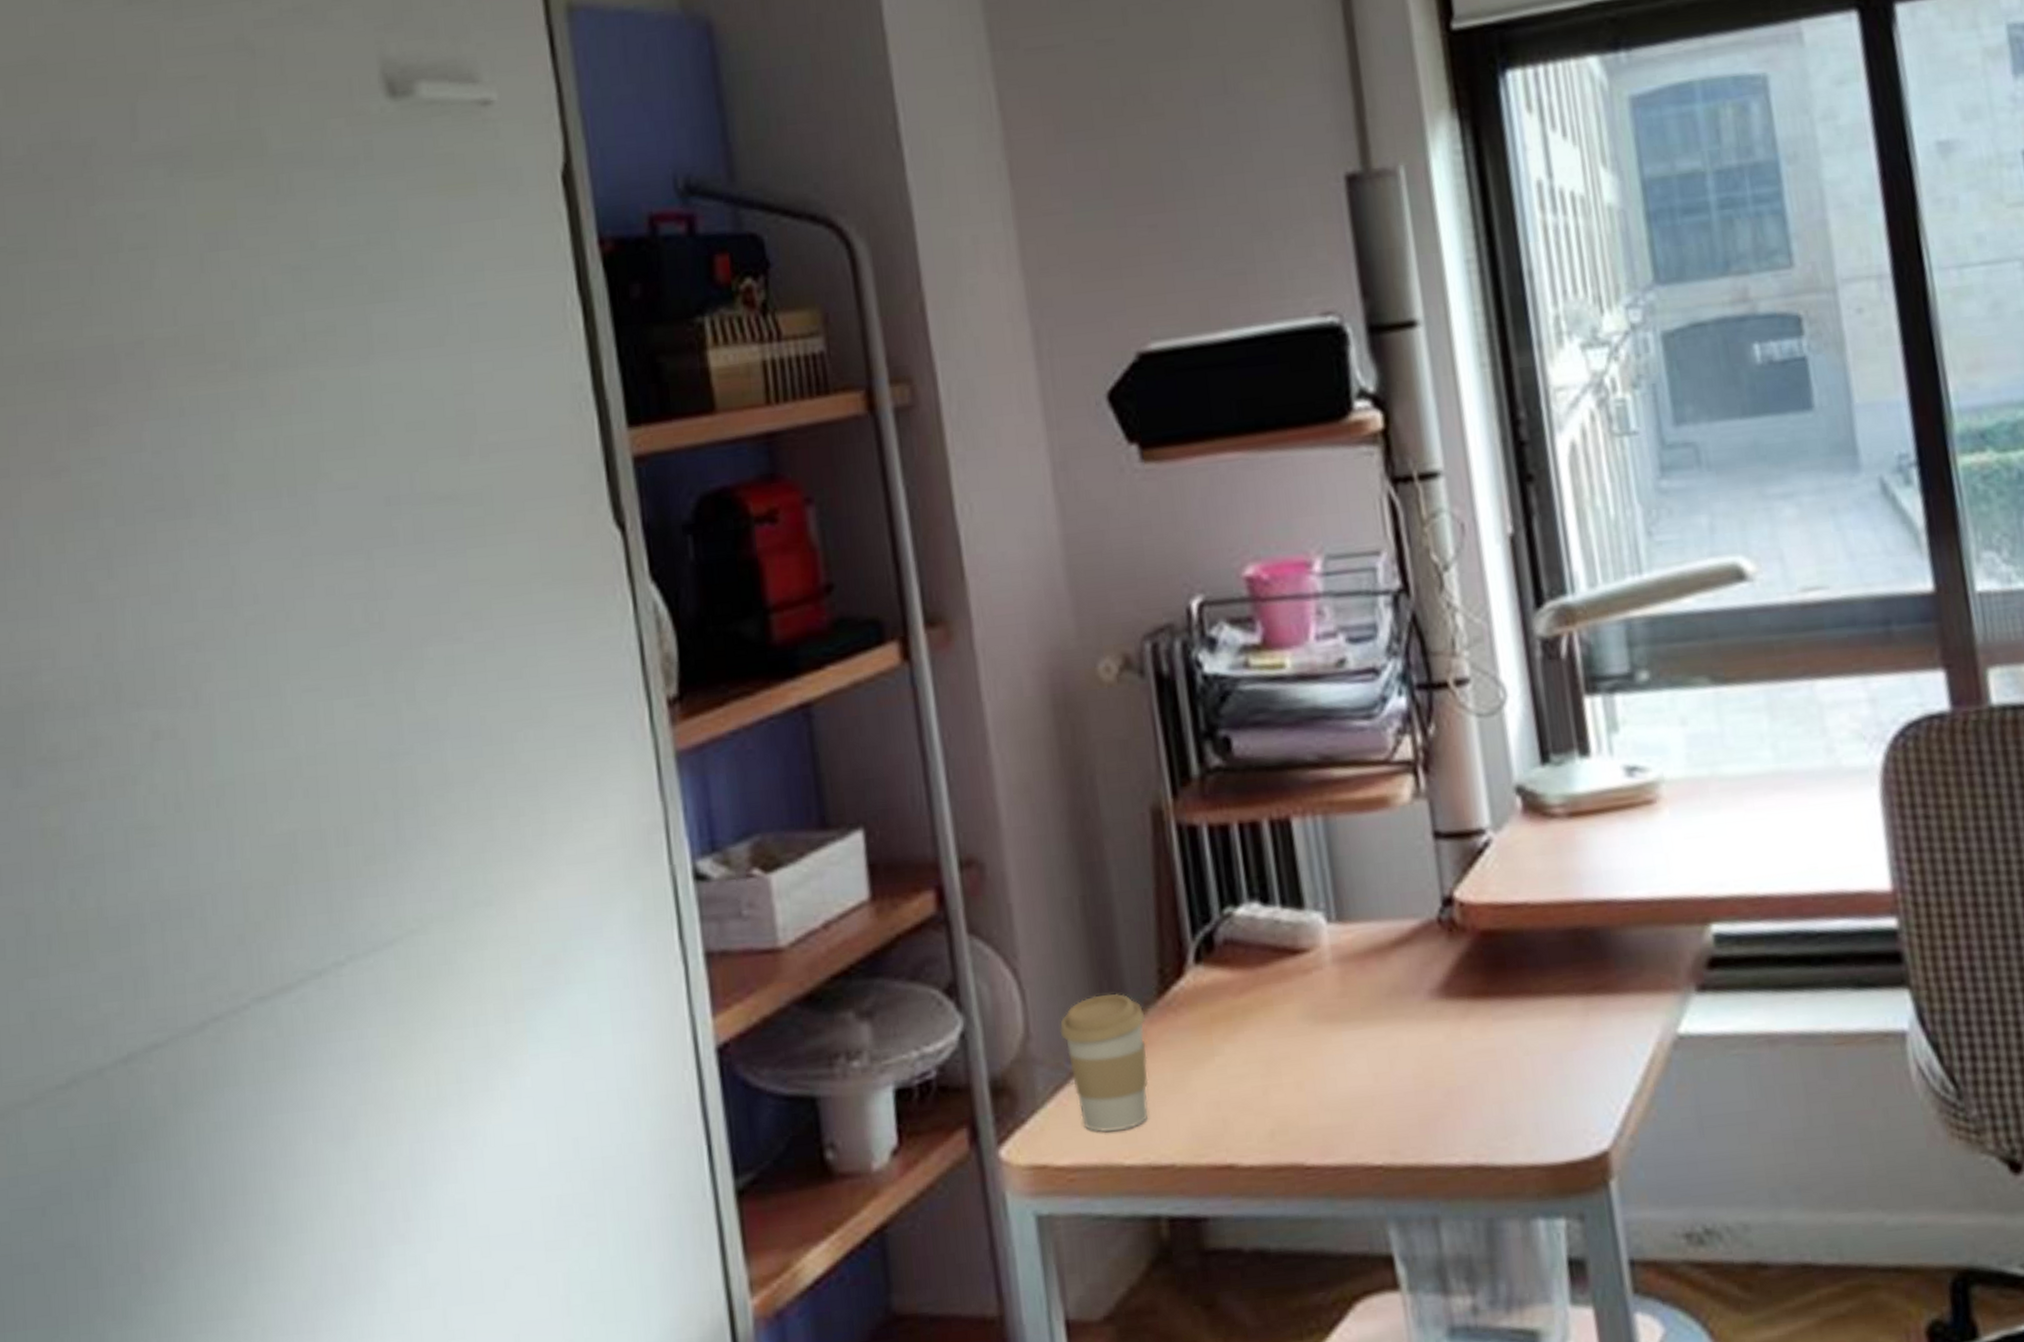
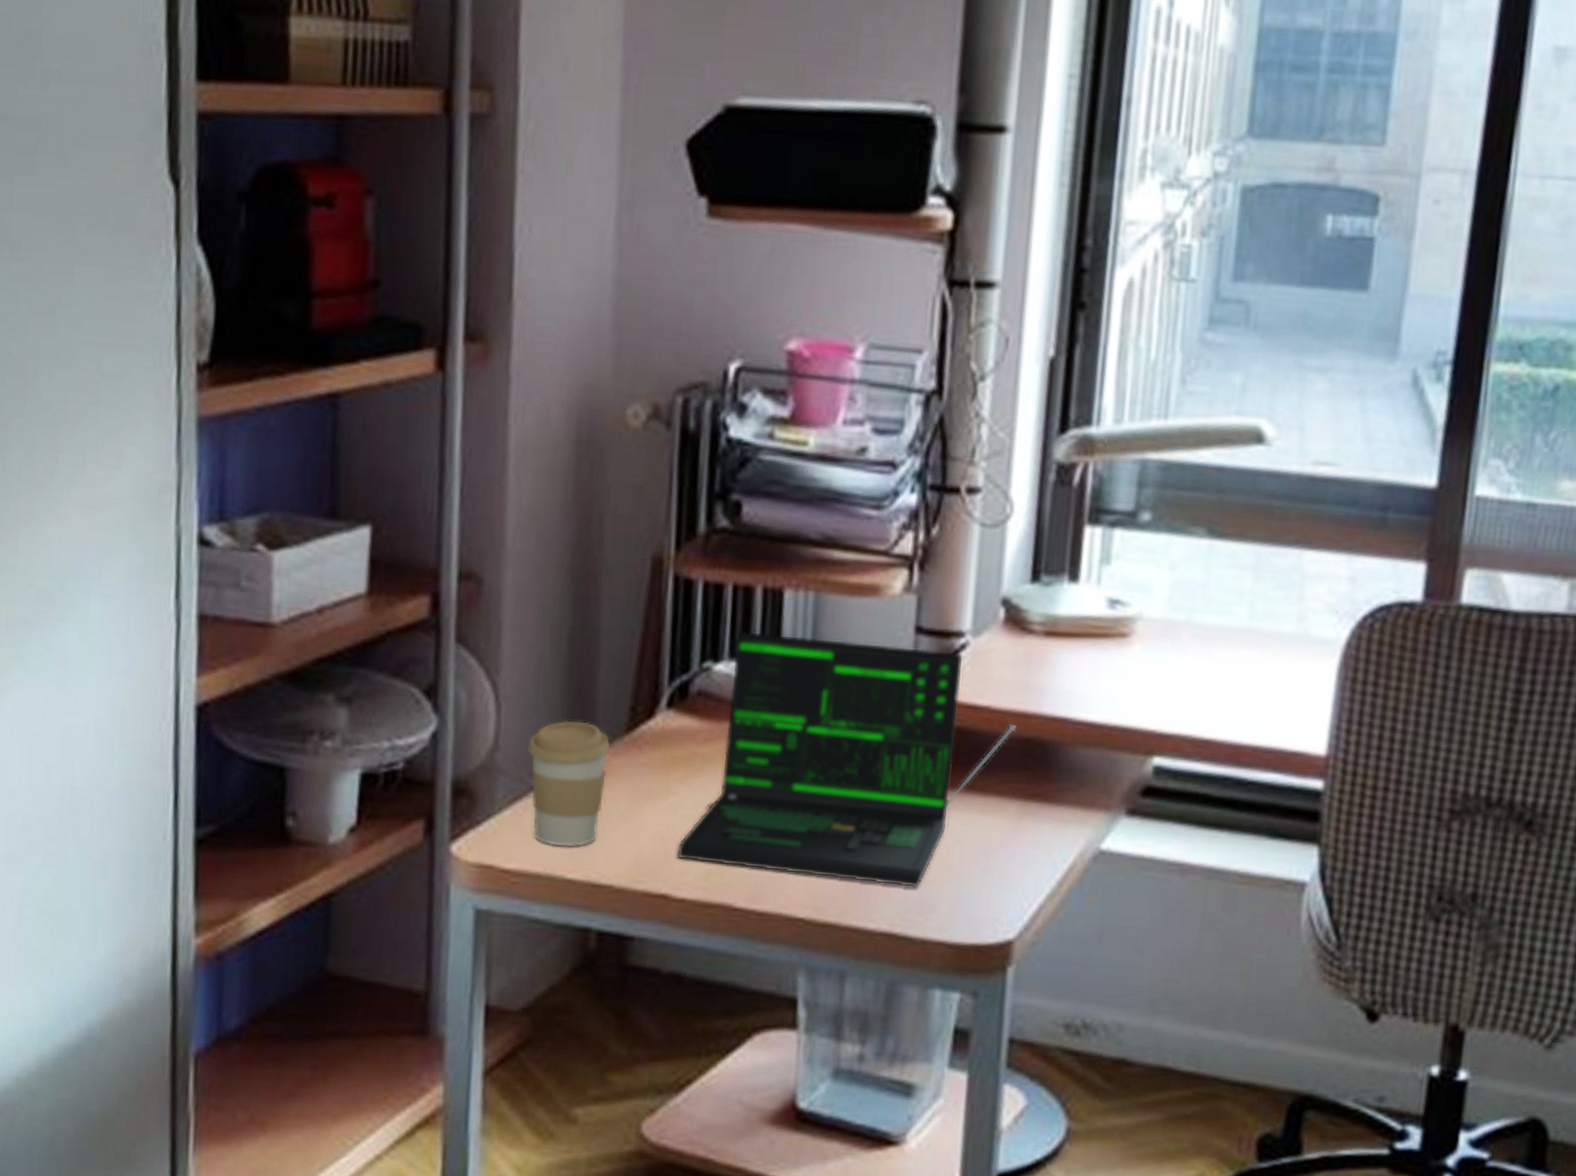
laptop: none [1234,852,1561,1124] -> present [676,631,1017,888]

